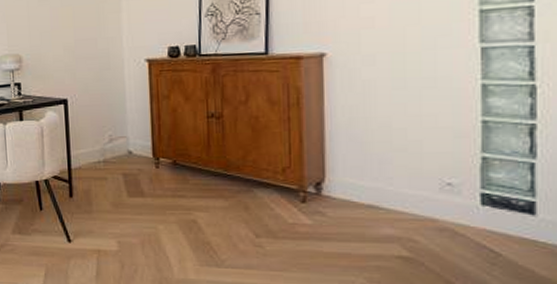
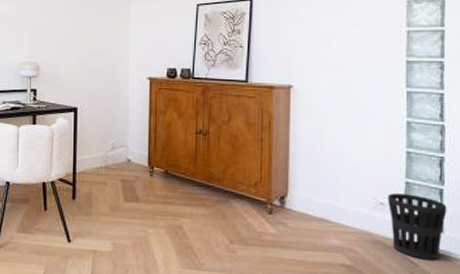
wastebasket: none [456,171,541,249] -> present [387,193,447,261]

